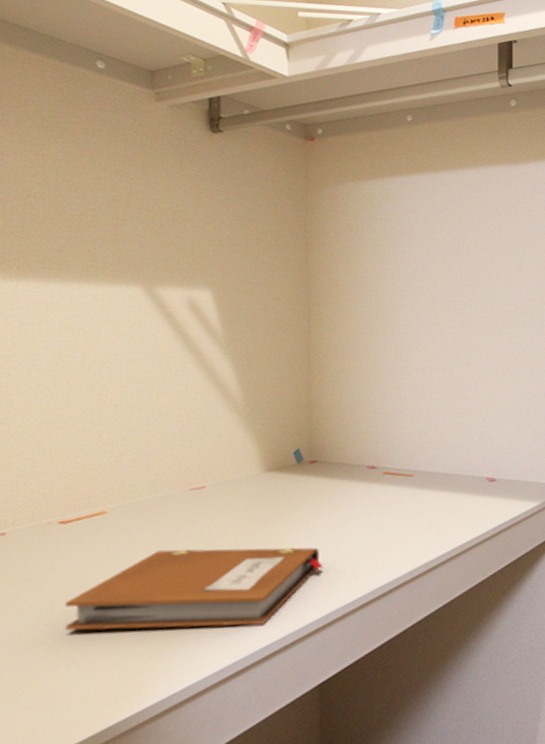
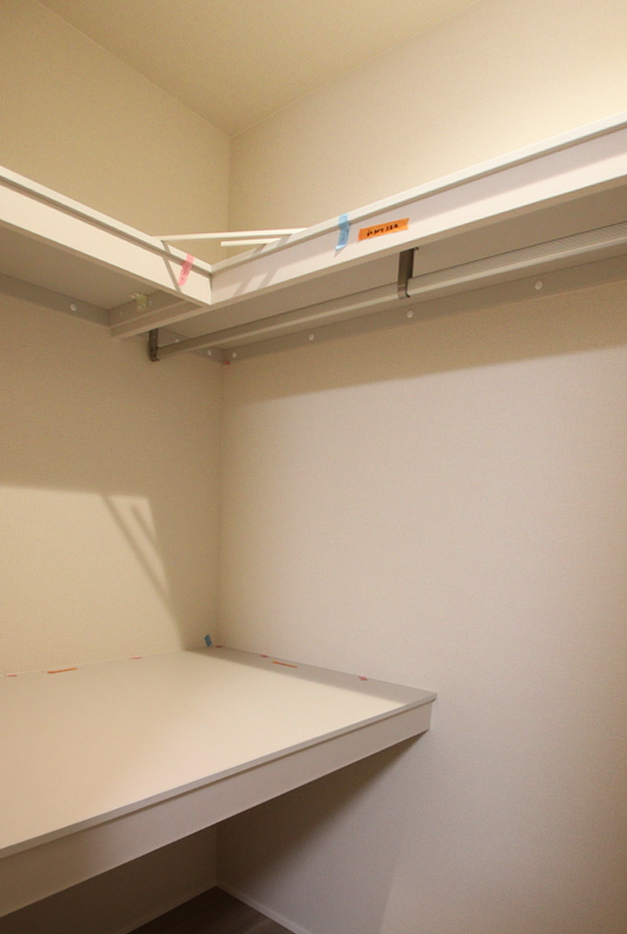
notebook: present [64,547,323,631] -> none [51,702,224,770]

